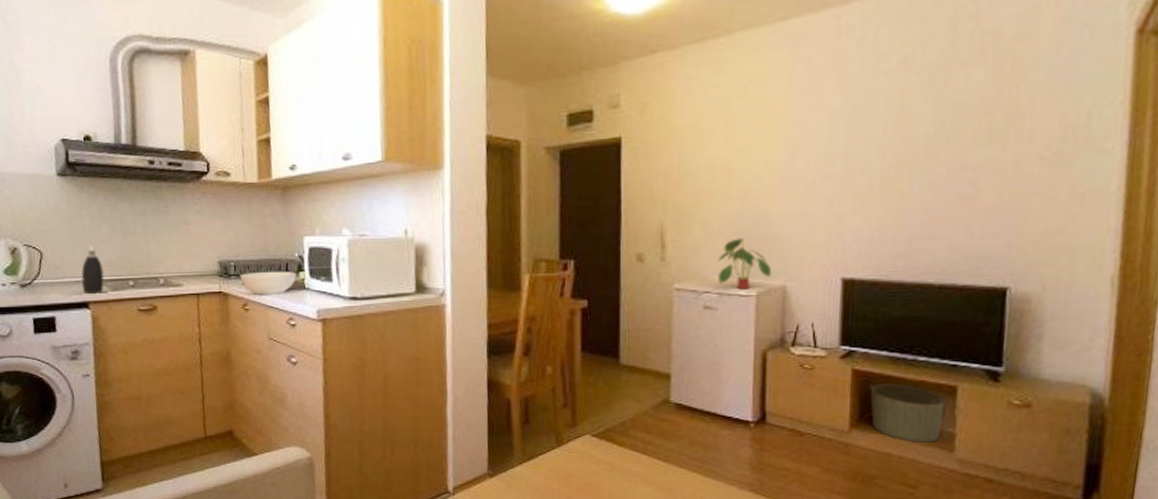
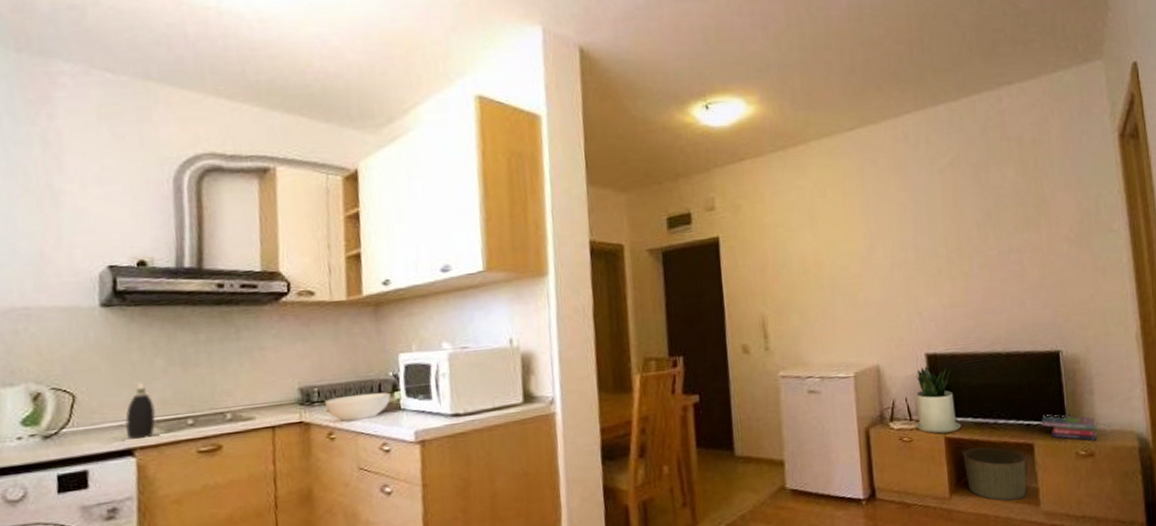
plant: present [717,238,772,290] -> none [816,323,866,372]
planter: none [820,291,874,365] -> present [915,366,962,434]
books: none [970,357,1041,392] -> present [1041,414,1098,442]

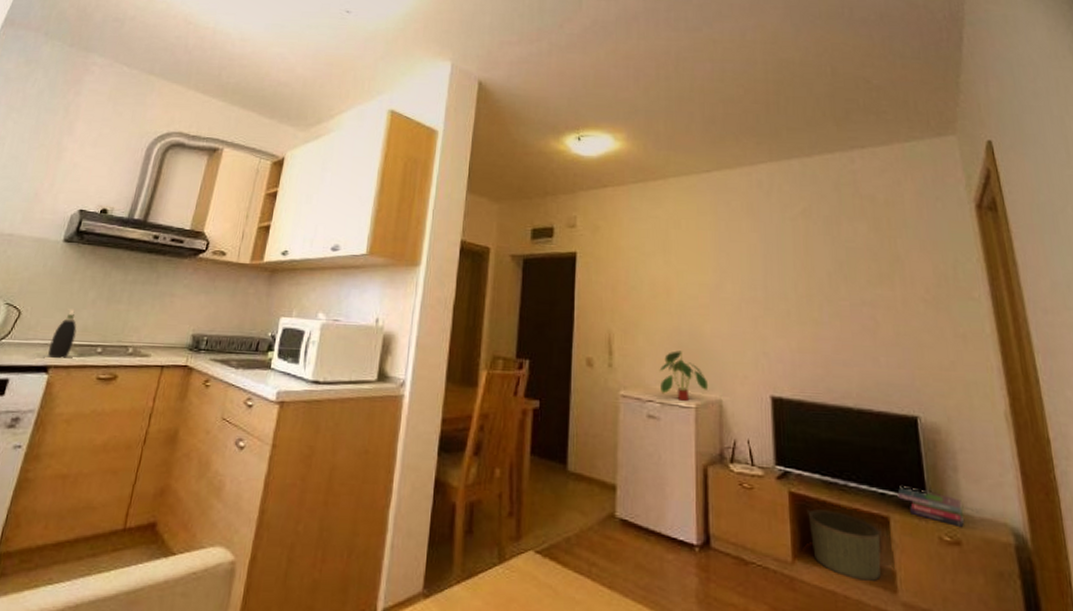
bowl: present [324,392,392,421] -> none [209,348,266,372]
plant: none [816,323,866,372] -> present [659,350,709,401]
planter: present [915,366,962,434] -> none [757,409,808,487]

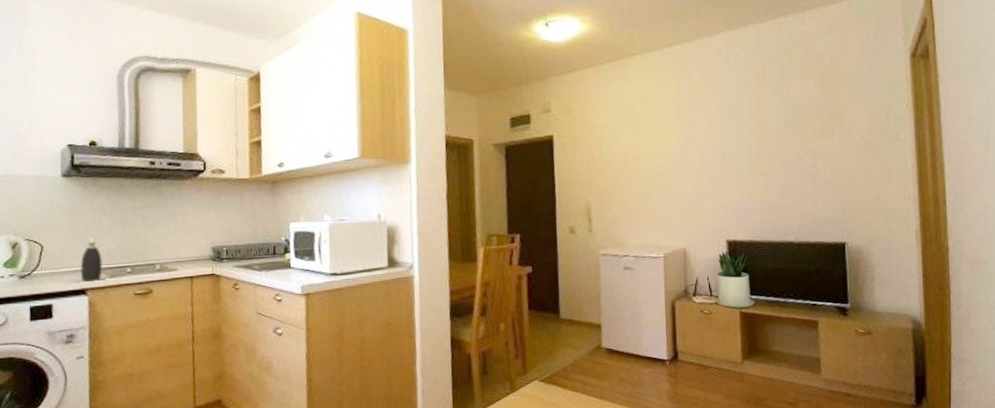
plant: present [659,350,709,401] -> none [632,212,675,253]
planter: none [757,409,808,487] -> present [715,251,755,309]
basket: present [806,509,882,581] -> none [754,322,811,368]
books: present [897,486,964,528] -> none [825,297,876,322]

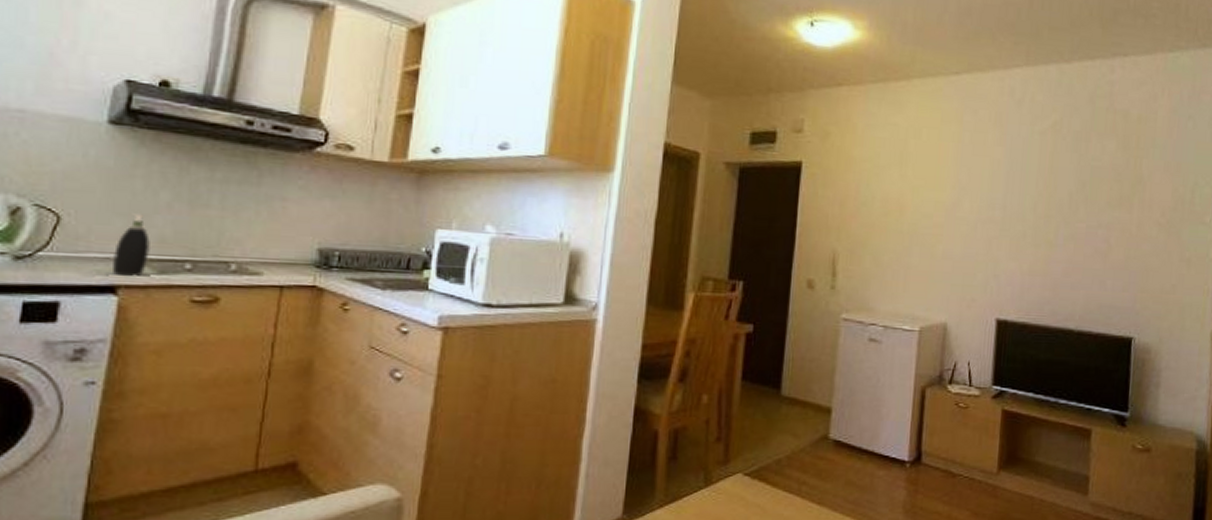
planter: present [715,251,755,309] -> none [974,332,1021,405]

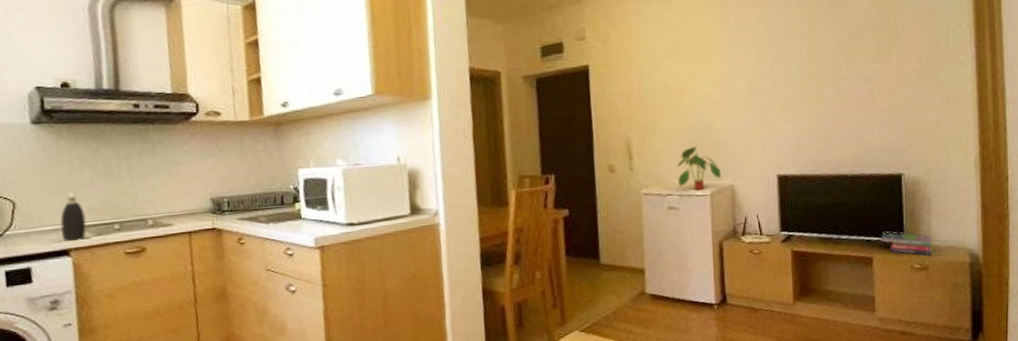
plant: none [884,272,935,324] -> present [676,146,722,191]
books: none [1102,402,1159,437] -> present [881,231,933,257]

